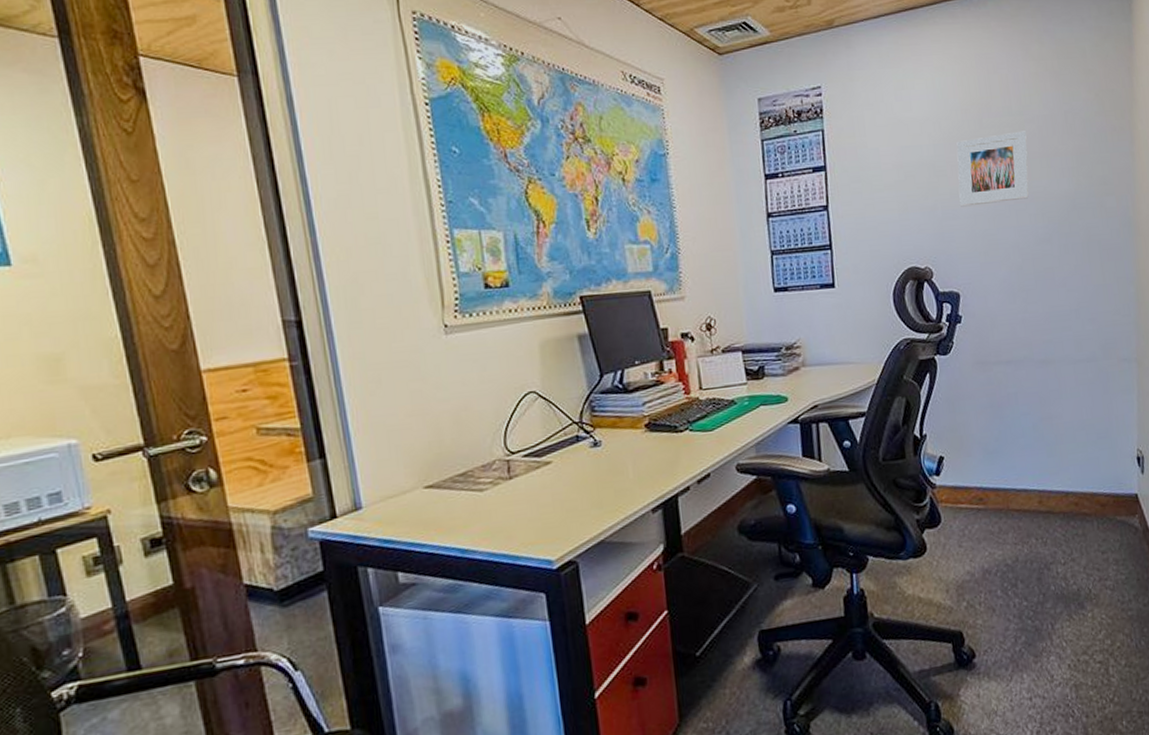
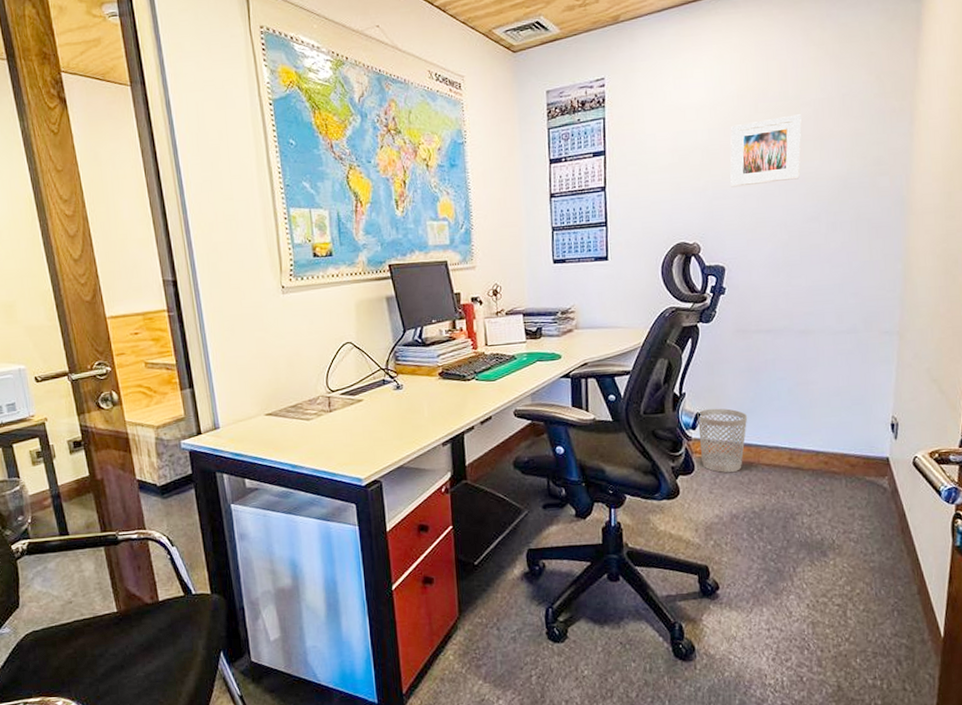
wastebasket: none [940,449,994,523] -> present [697,408,748,473]

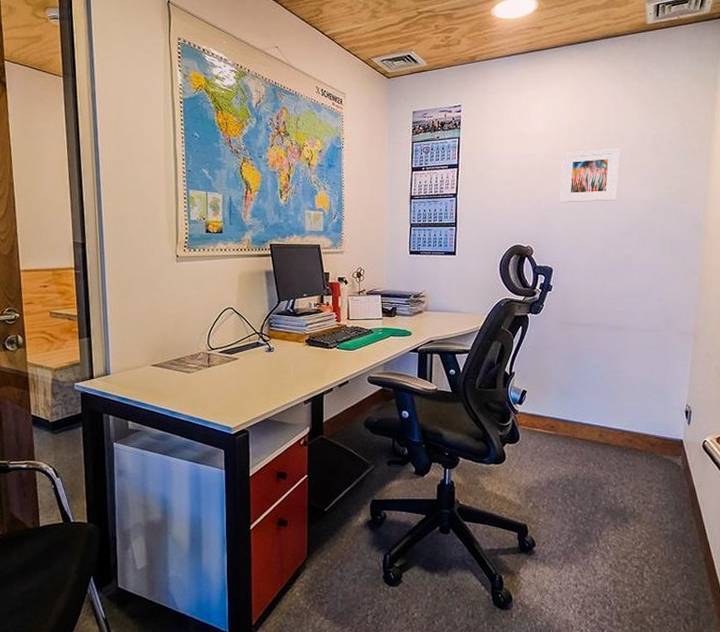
wastebasket: present [697,408,748,473] -> none [524,387,566,444]

